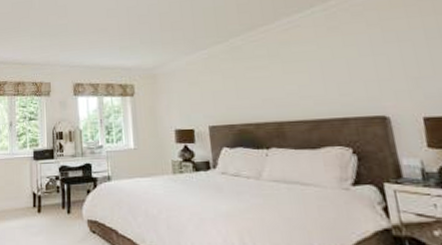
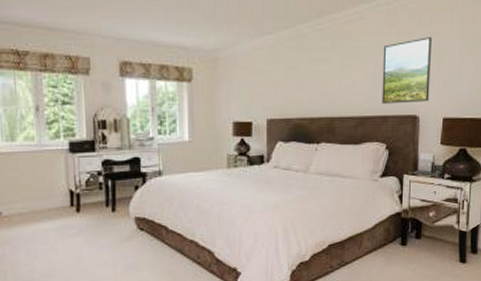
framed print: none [327,35,399,106] -> present [382,37,432,104]

